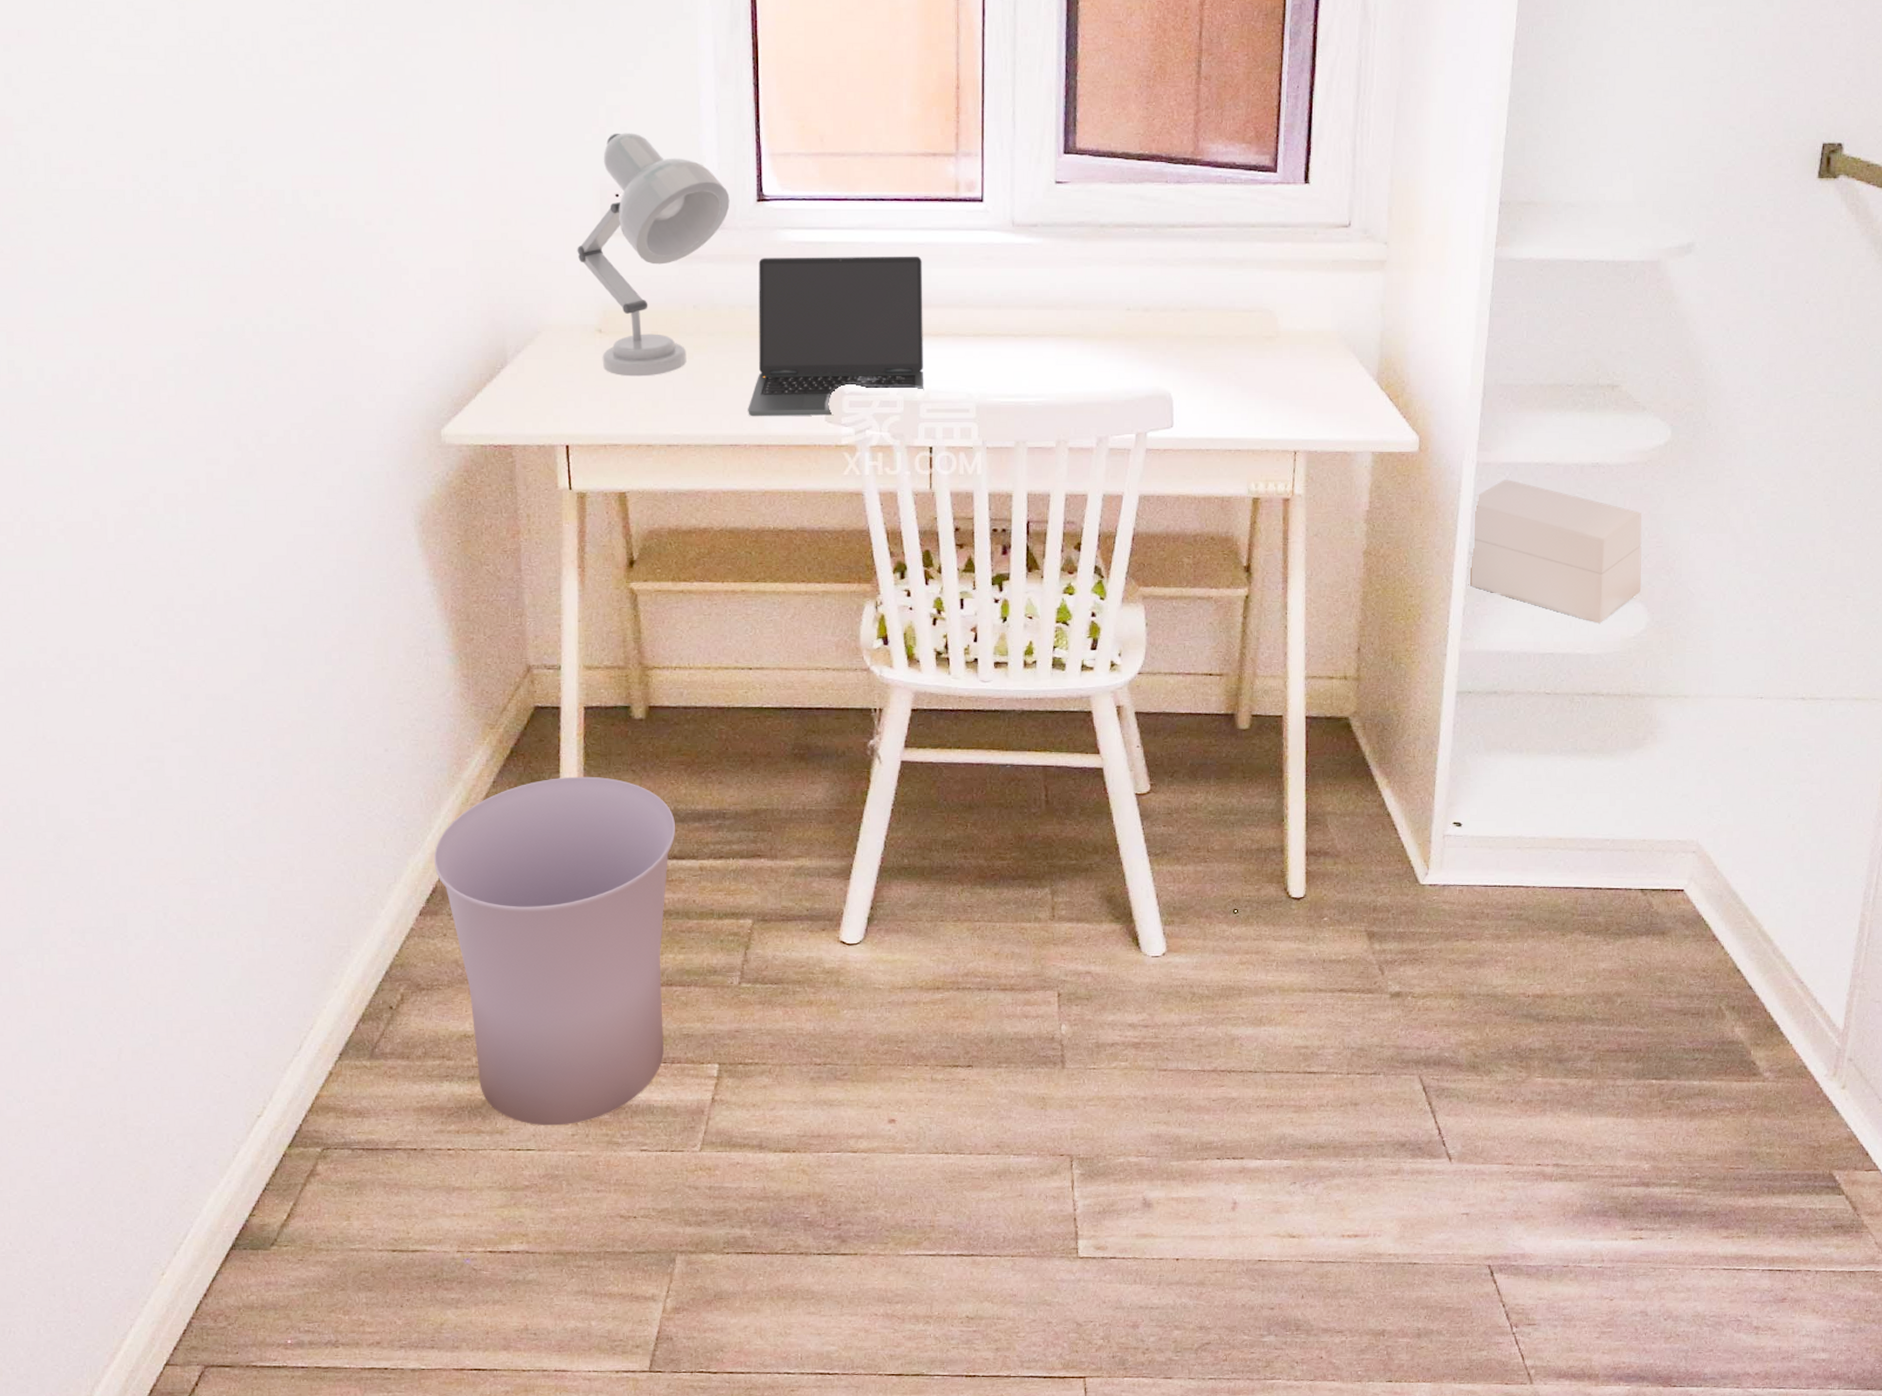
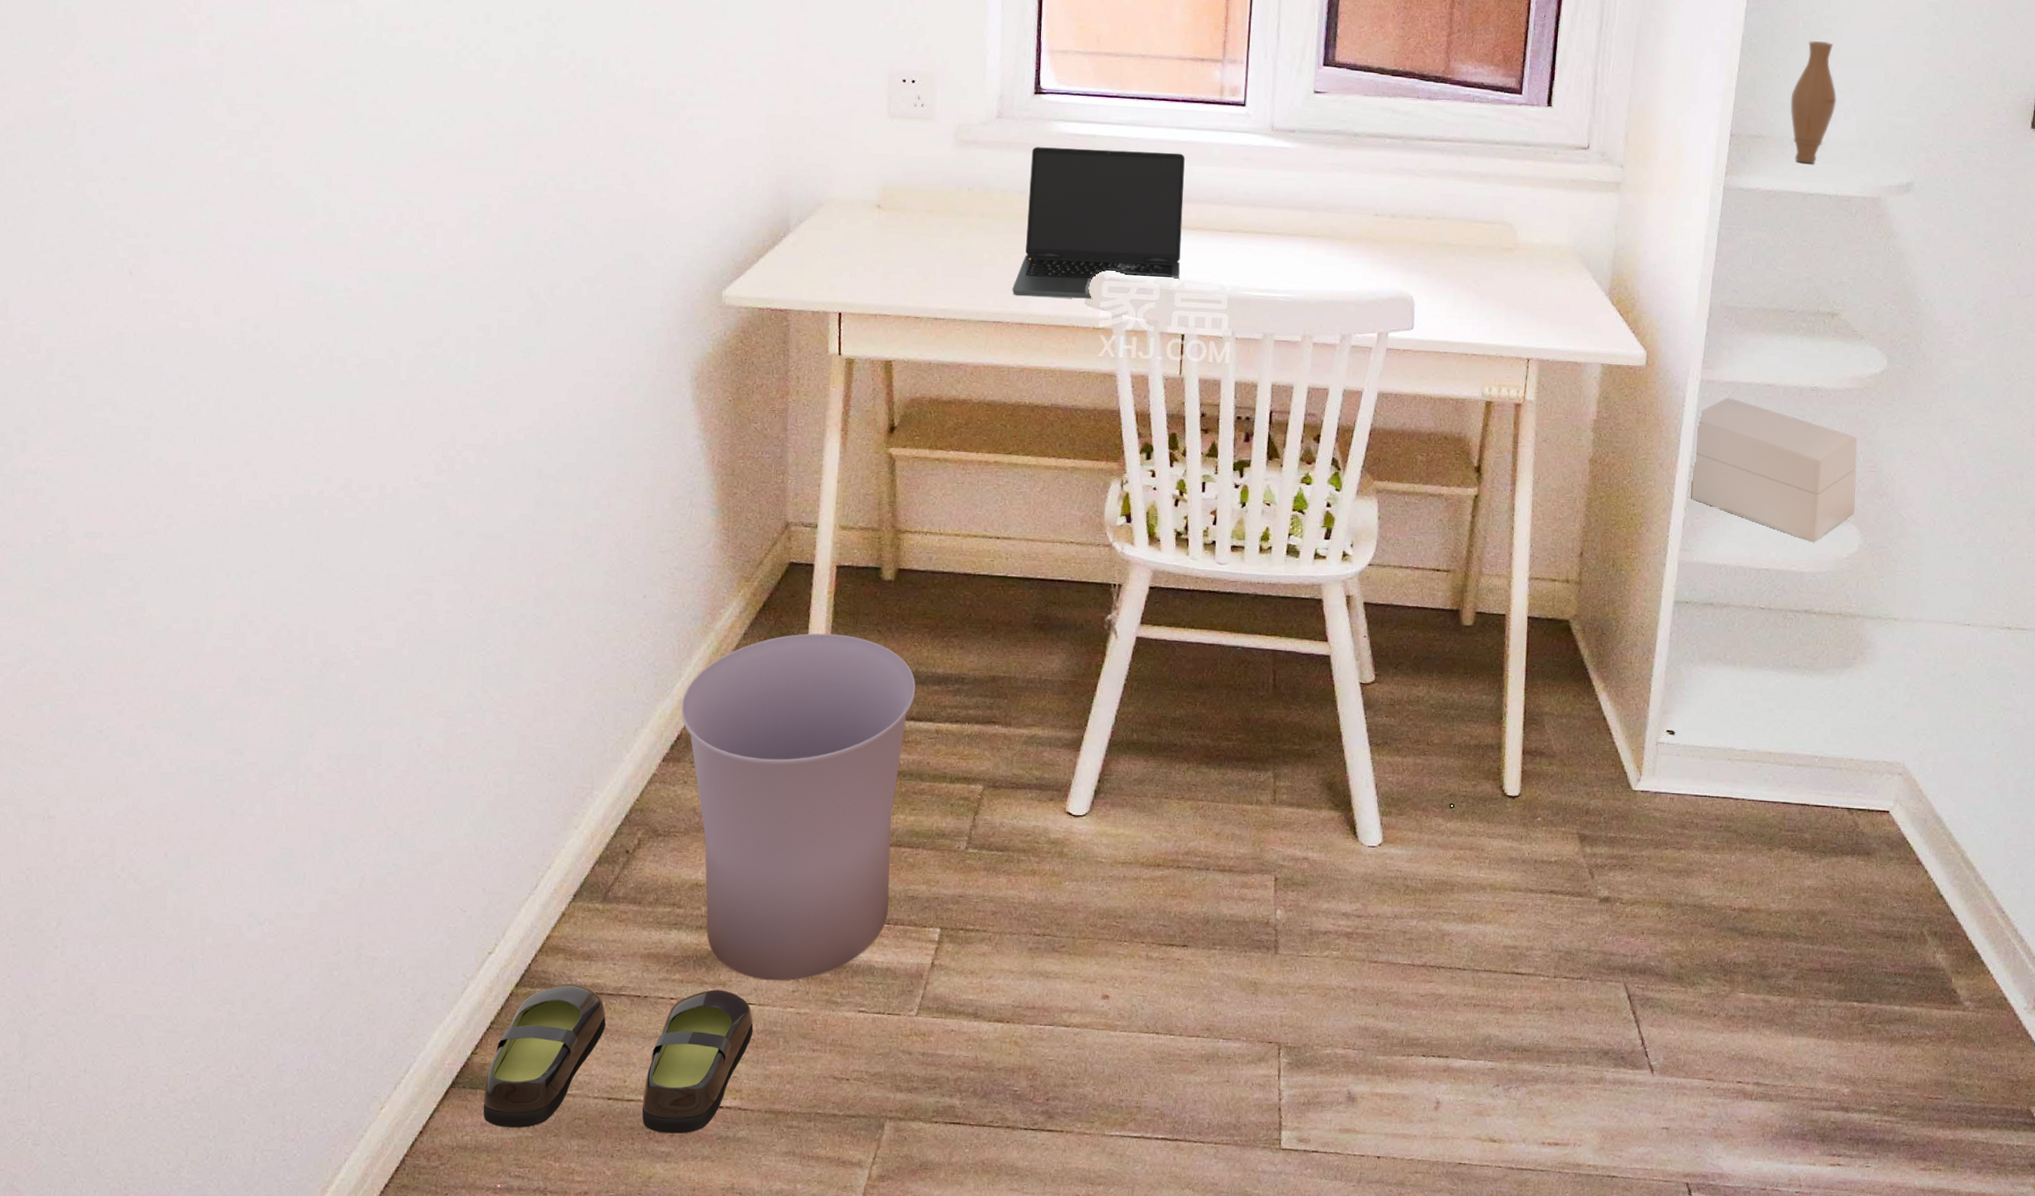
slippers: none [265,1138,535,1285] -> present [483,983,754,1134]
desk lamp: present [577,133,730,377] -> none [863,23,1009,252]
vase: none [1562,98,1611,229] -> present [1790,41,1837,163]

